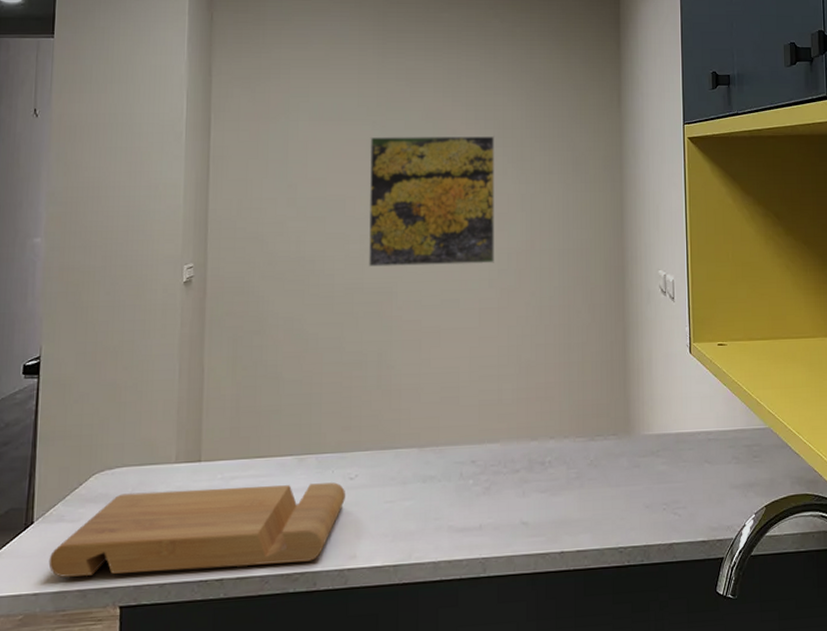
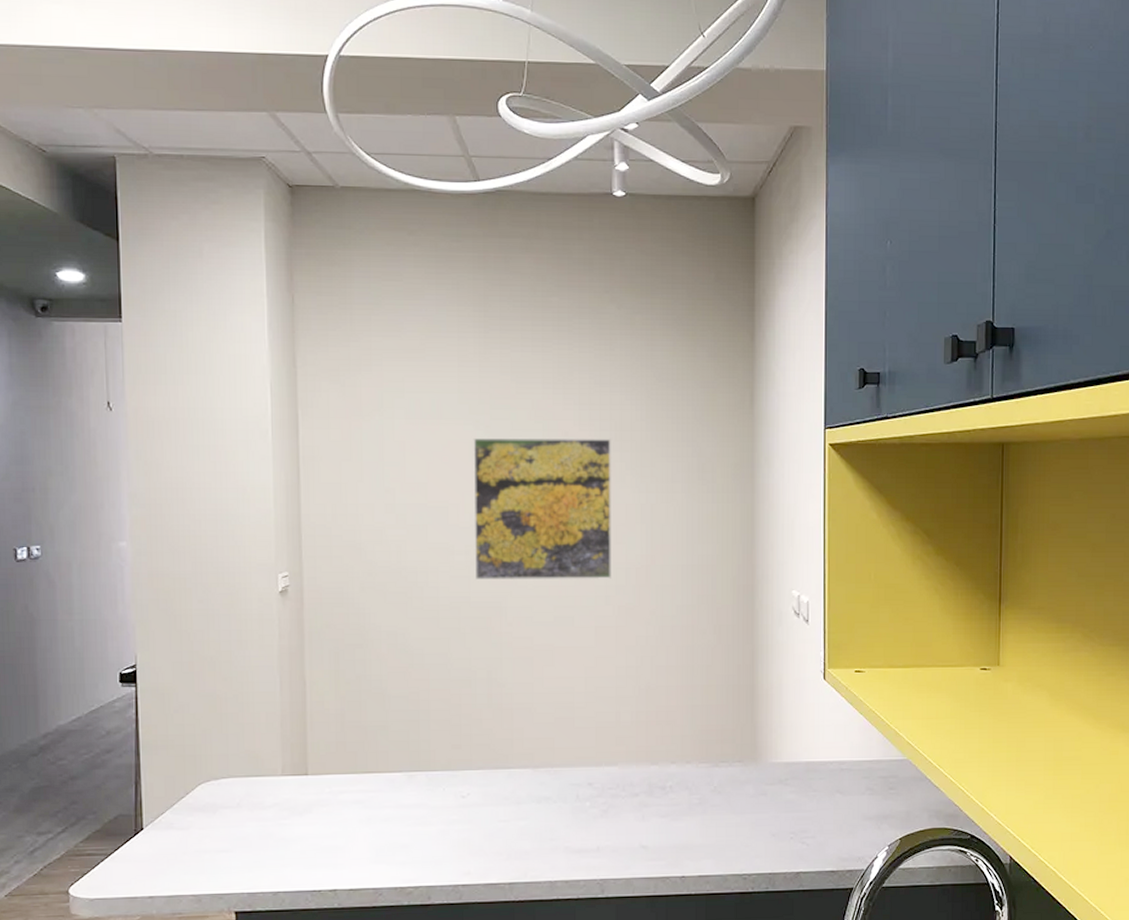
cutting board: present [48,482,346,577] -> none [161,800,459,882]

